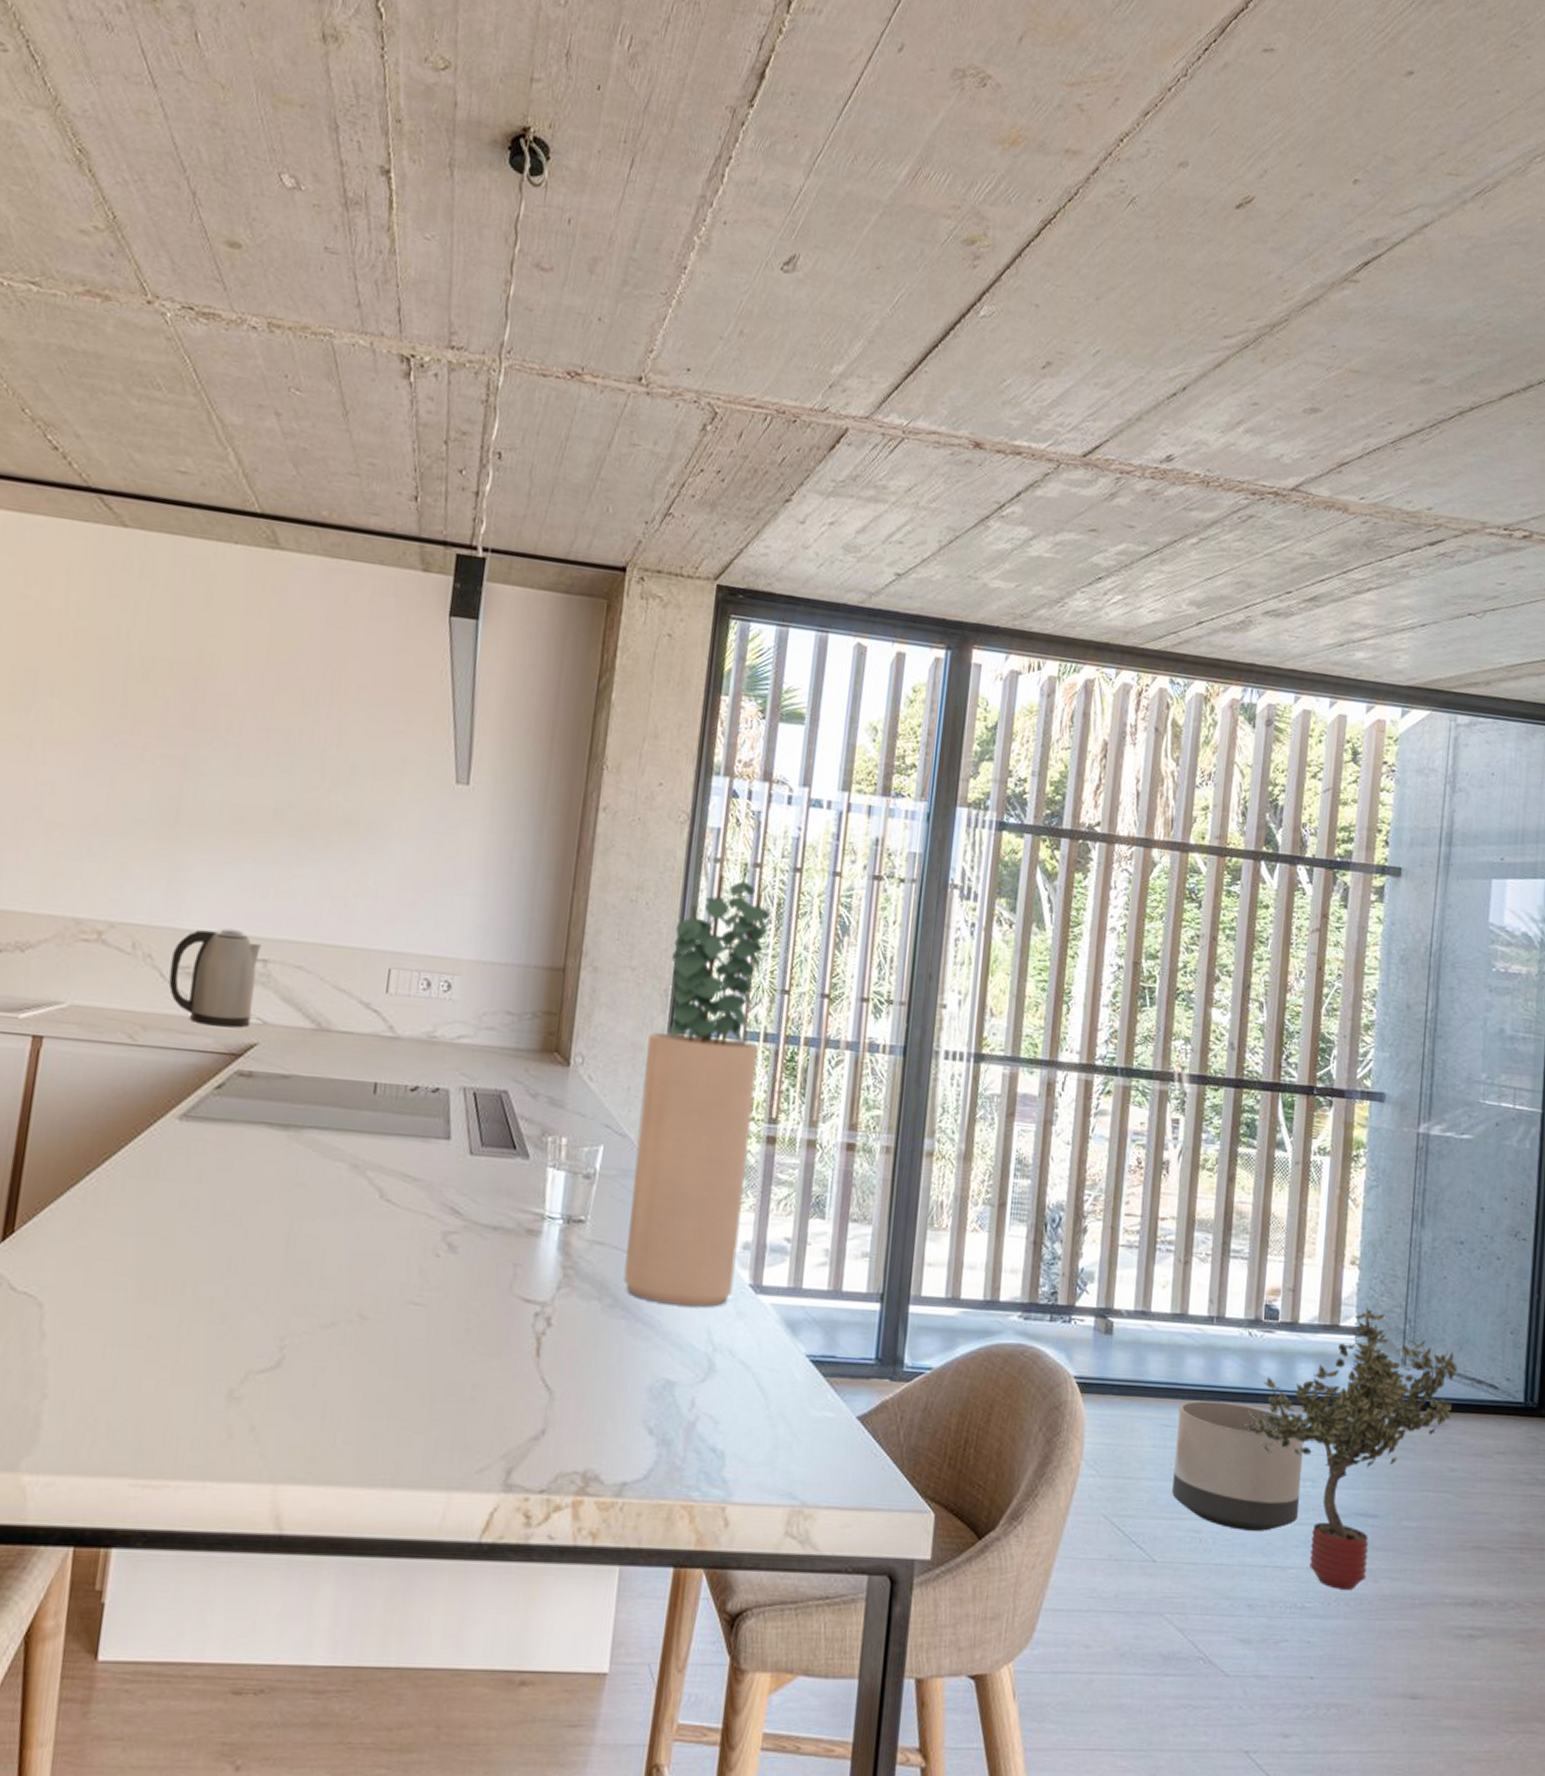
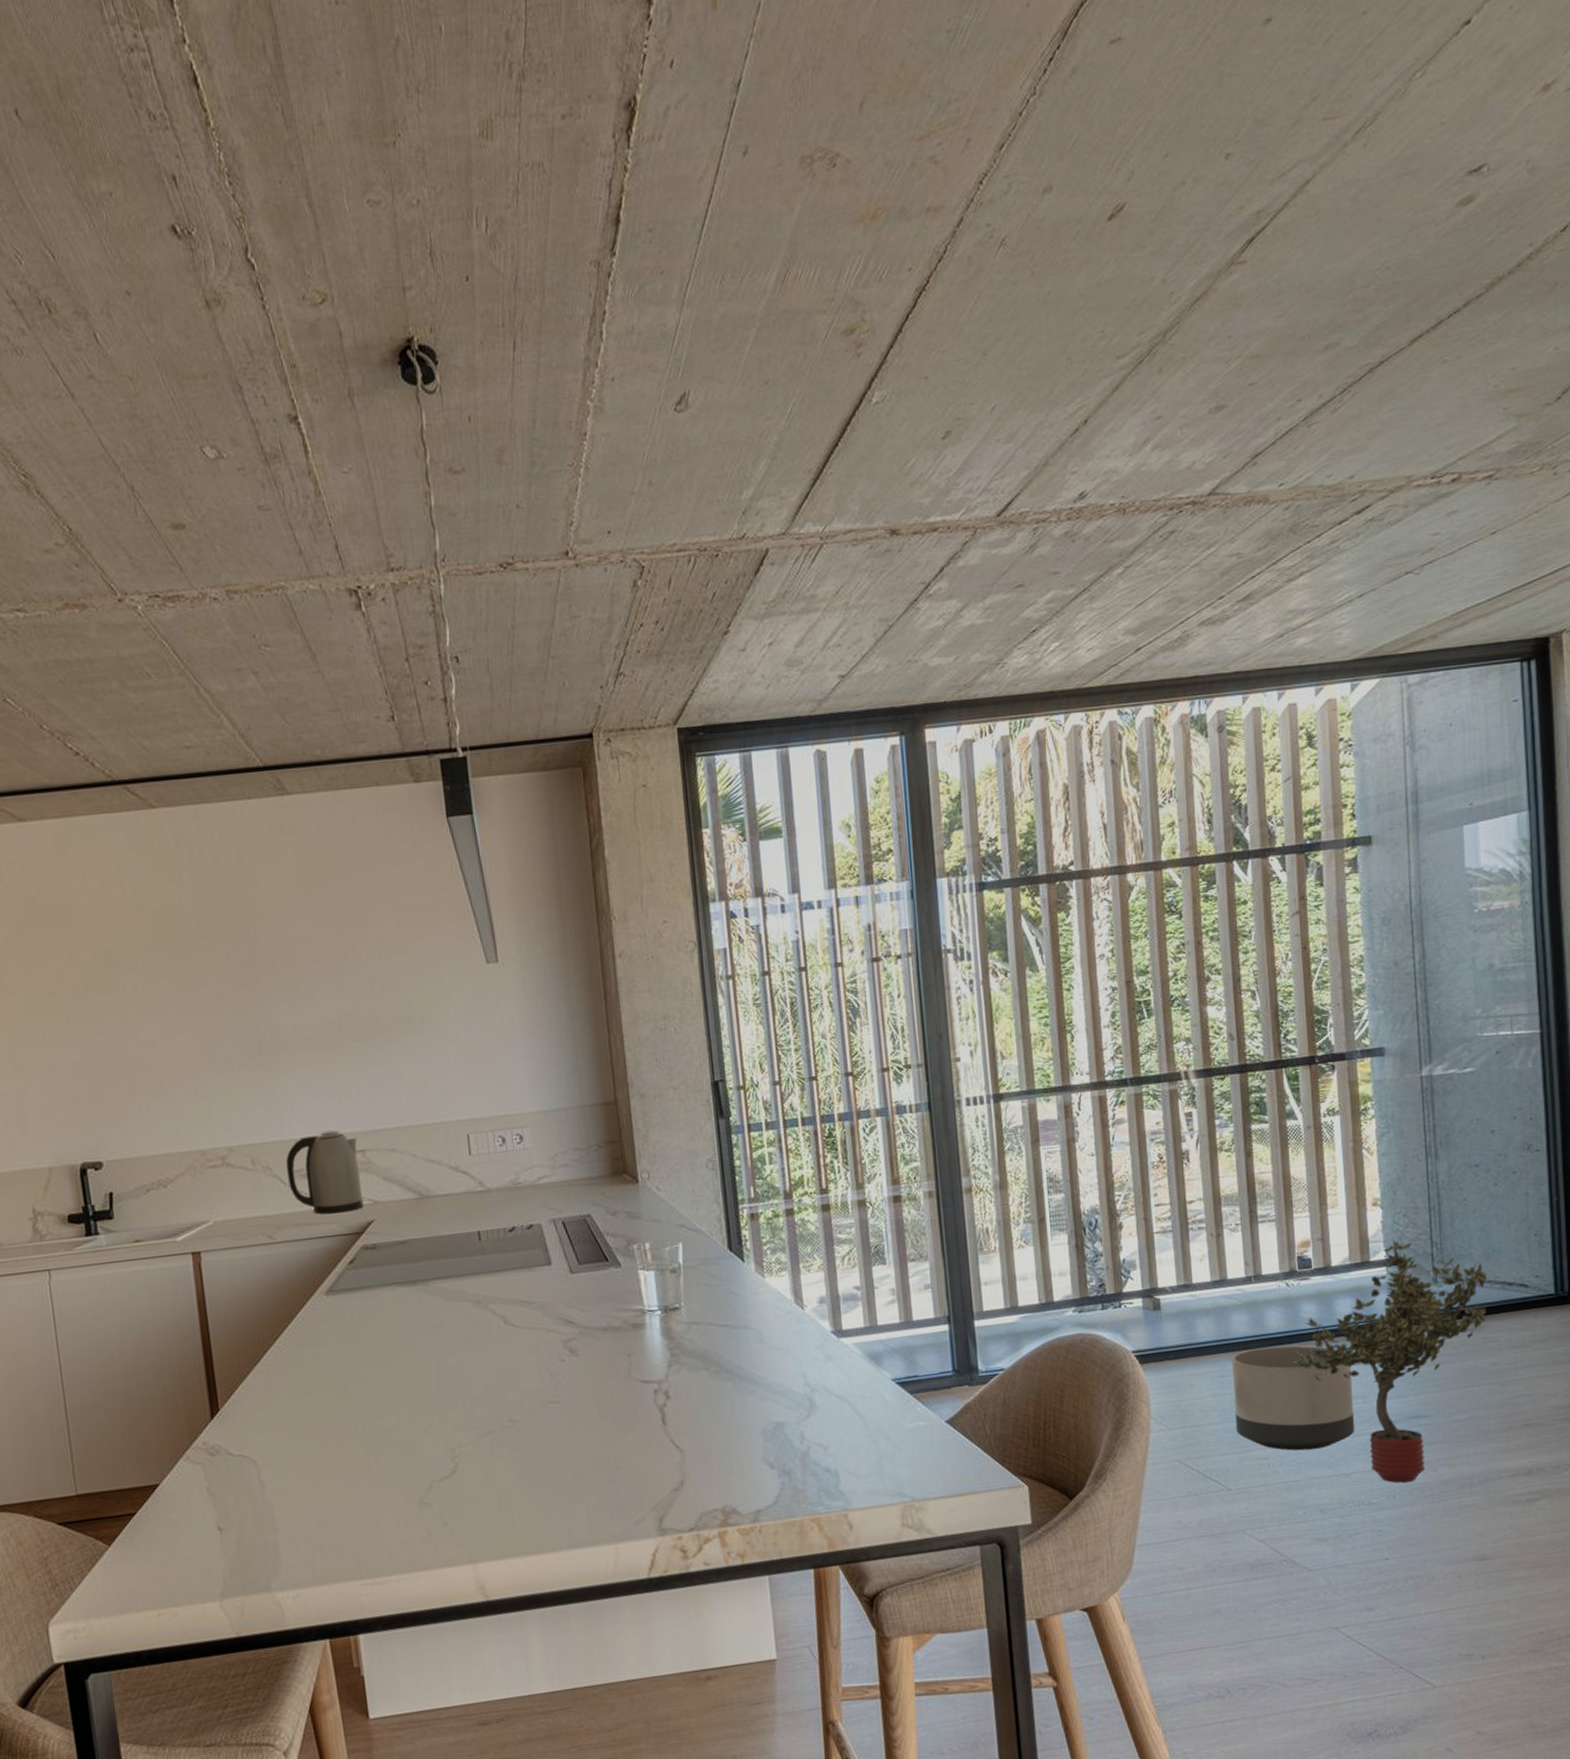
vase: present [623,861,771,1307] -> none [701,971,818,1362]

